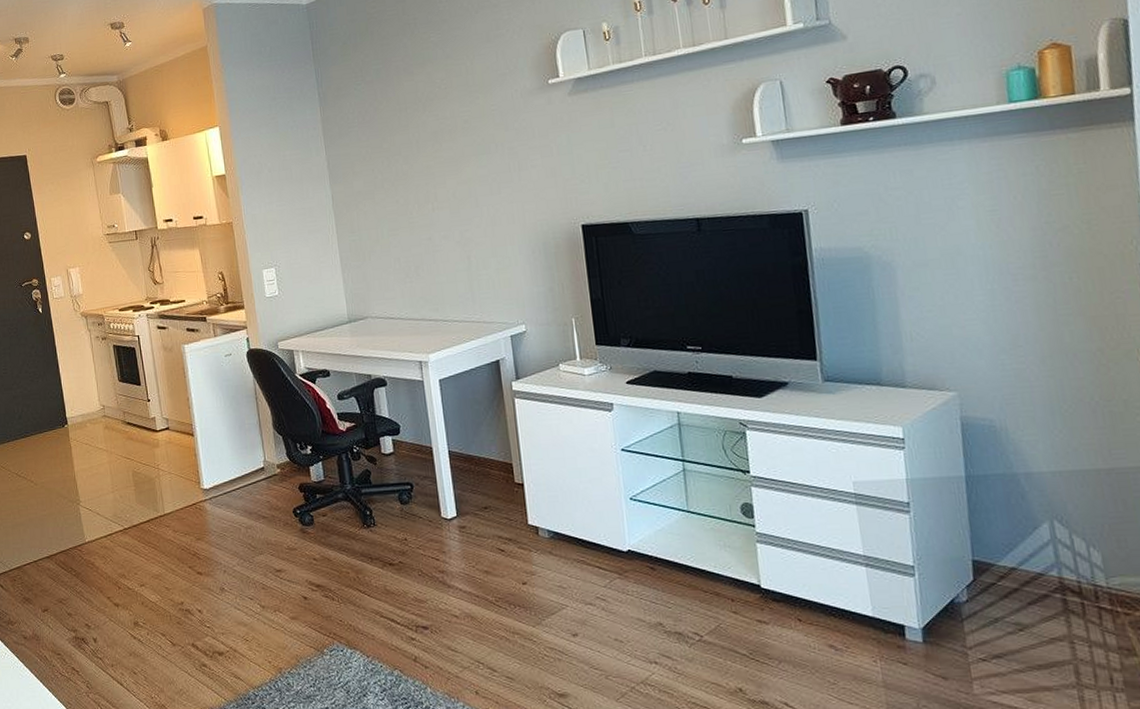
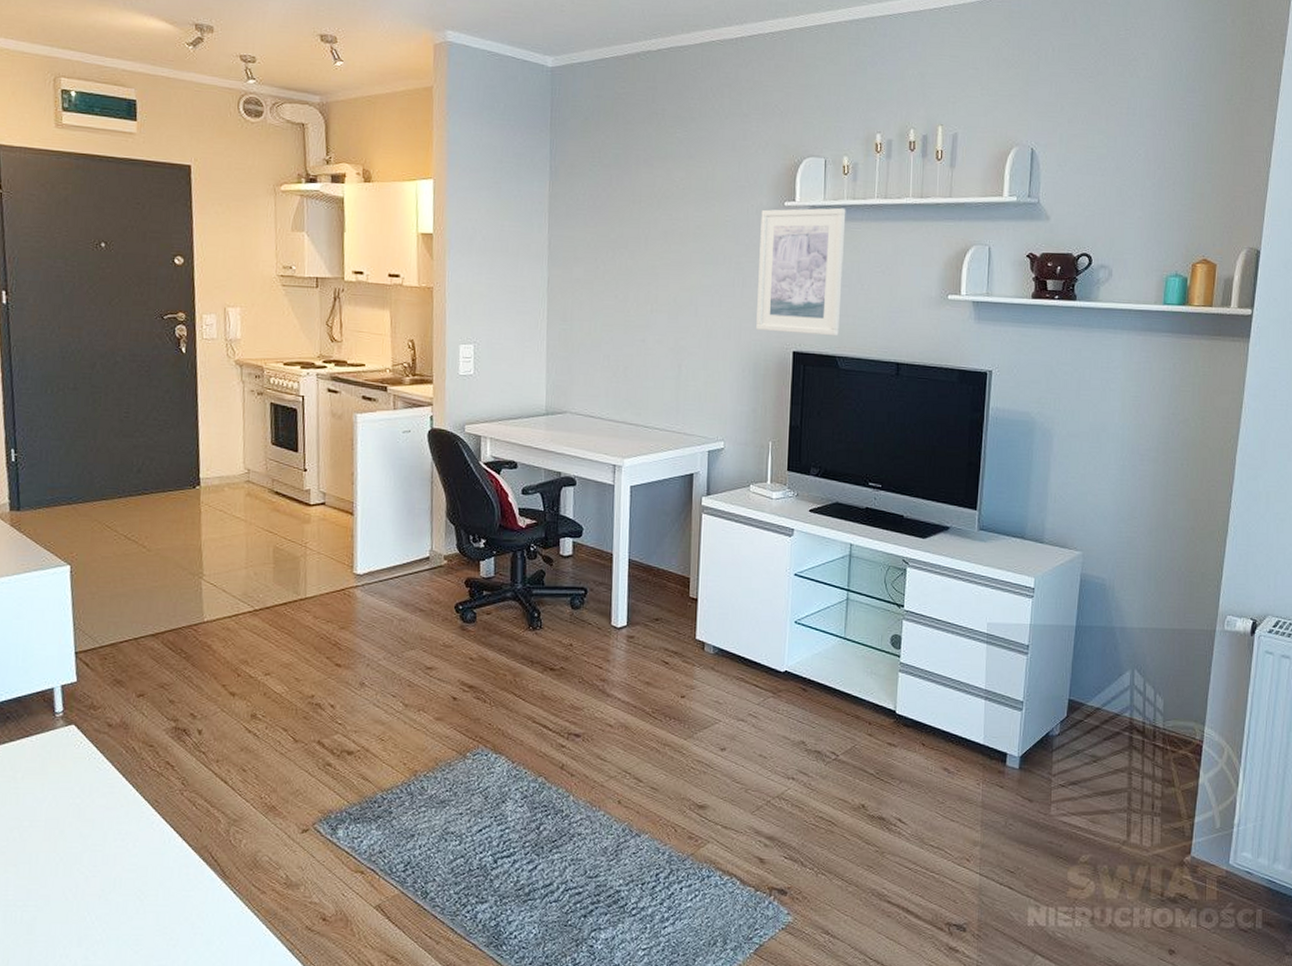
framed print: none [526,73,628,210] -> present [756,207,846,337]

